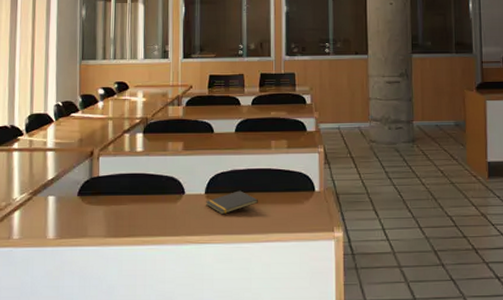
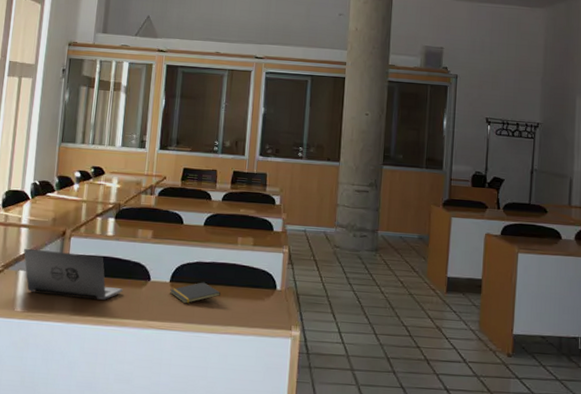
laptop: none [52,172,157,220] -> present [23,248,123,300]

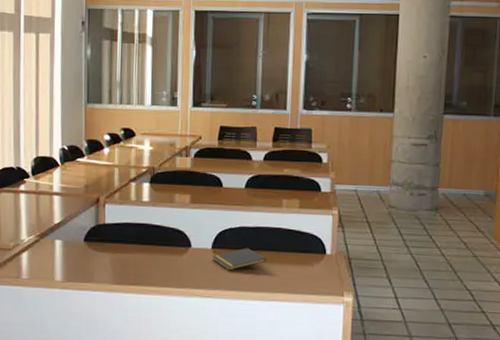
laptop: present [23,248,123,300] -> none [58,217,163,269]

